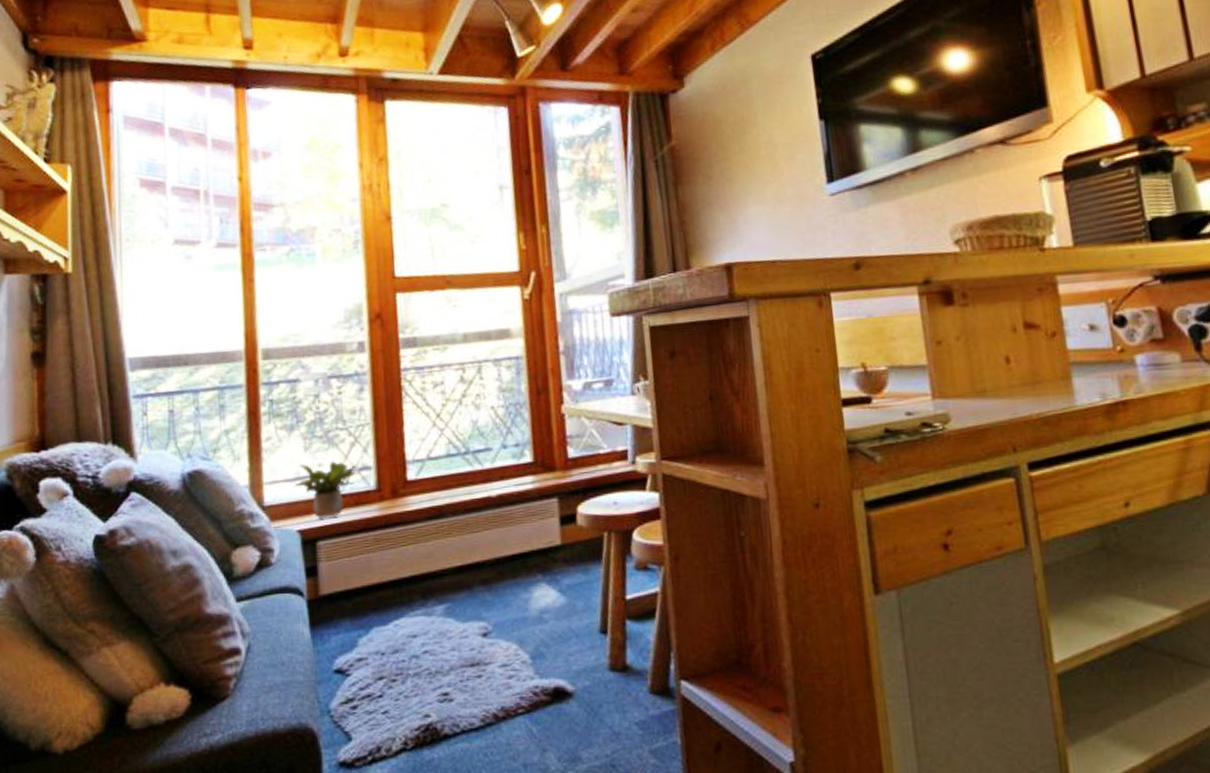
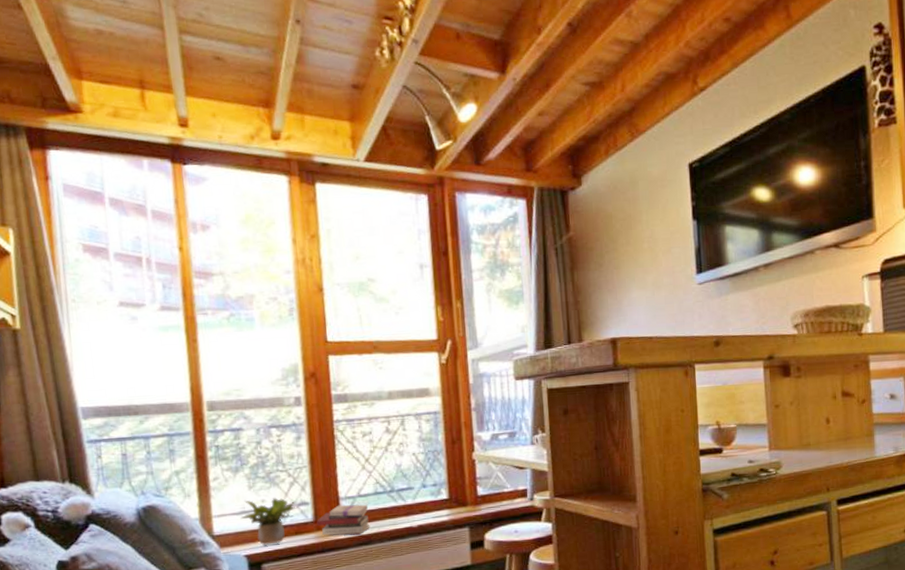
books: none [380,469,442,507] -> present [317,504,370,536]

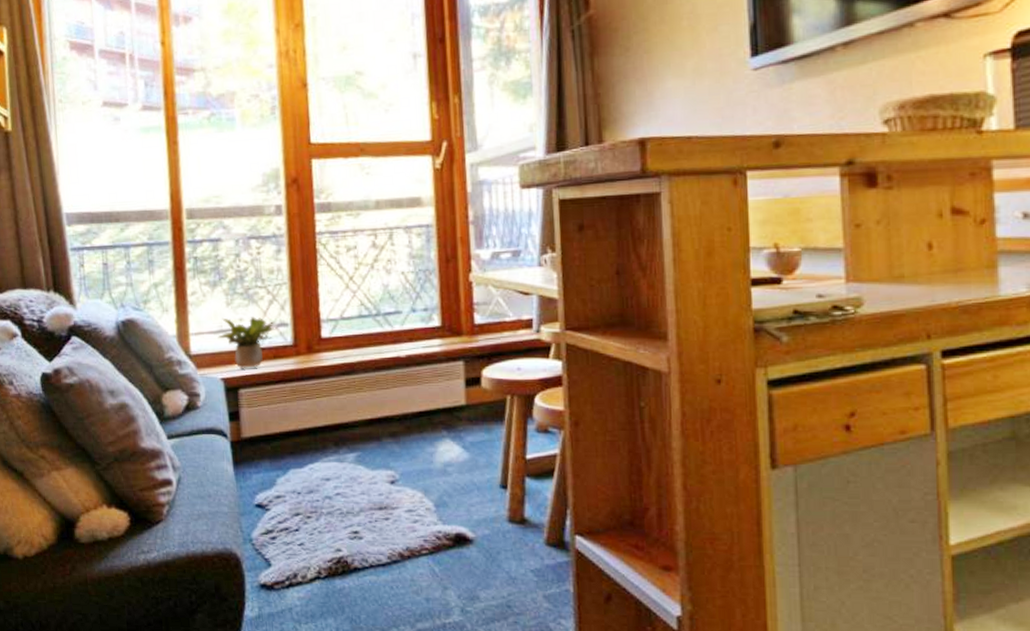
books: present [317,504,370,536] -> none [296,327,354,363]

